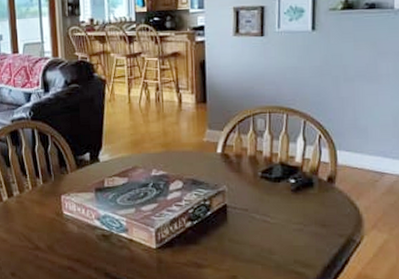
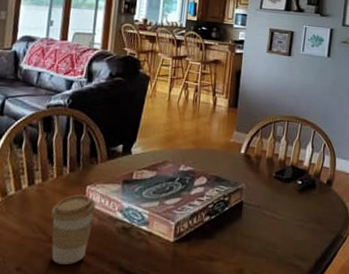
coffee cup: none [33,204,74,270] -> present [51,194,96,264]

